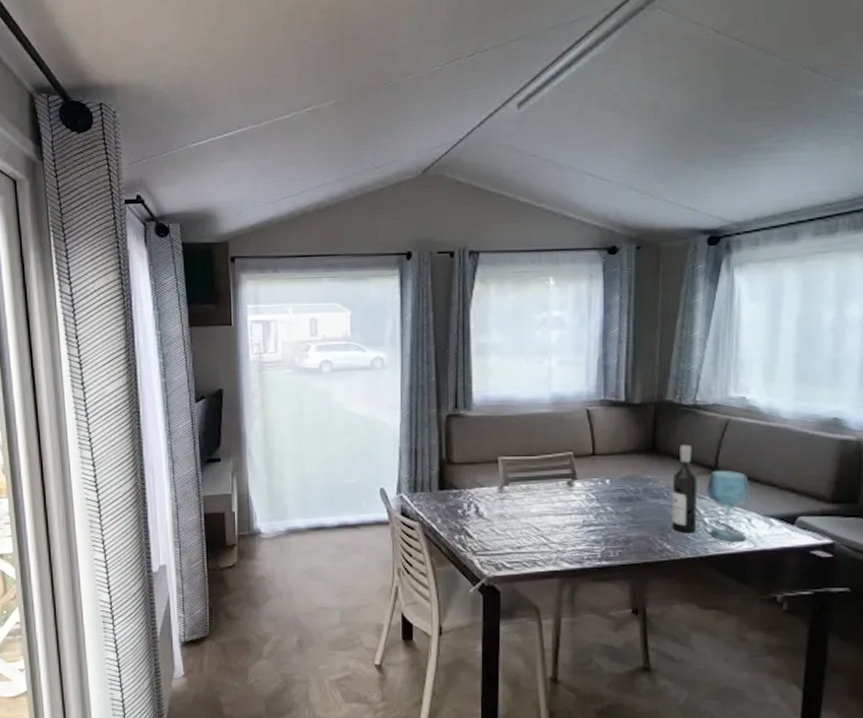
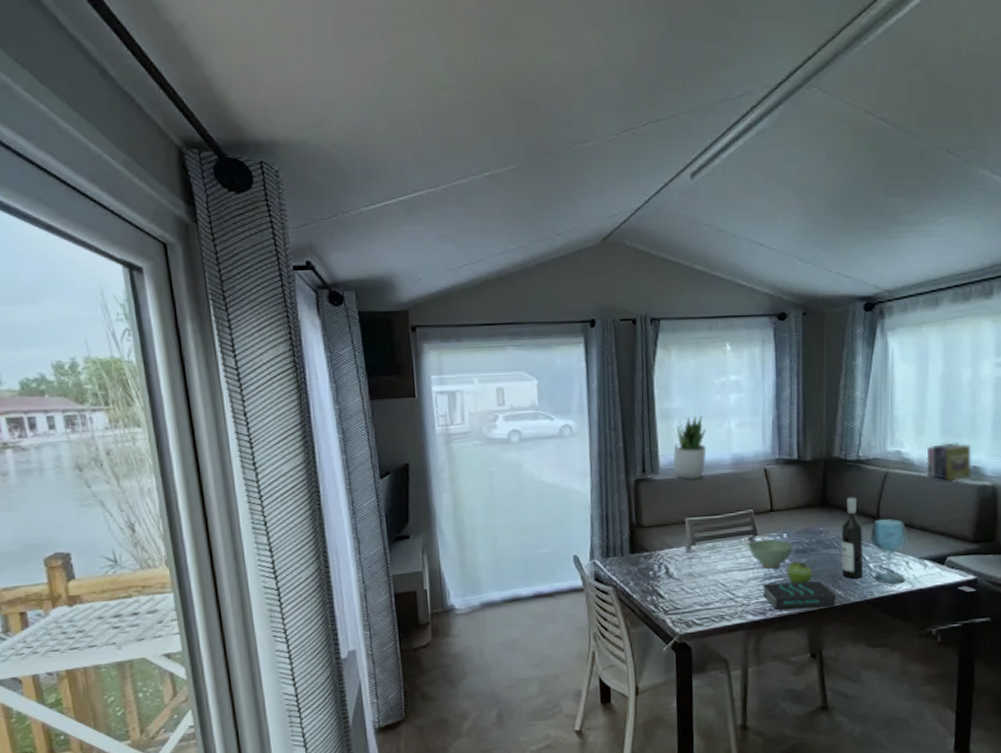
planter: none [487,351,524,418] -> present [673,415,707,480]
bowl: none [566,484,617,516] -> present [748,539,794,569]
book: none [580,530,663,561] -> present [762,581,836,610]
fruit: none [609,510,638,534] -> present [787,561,813,584]
books: none [776,390,832,433] -> present [926,442,971,481]

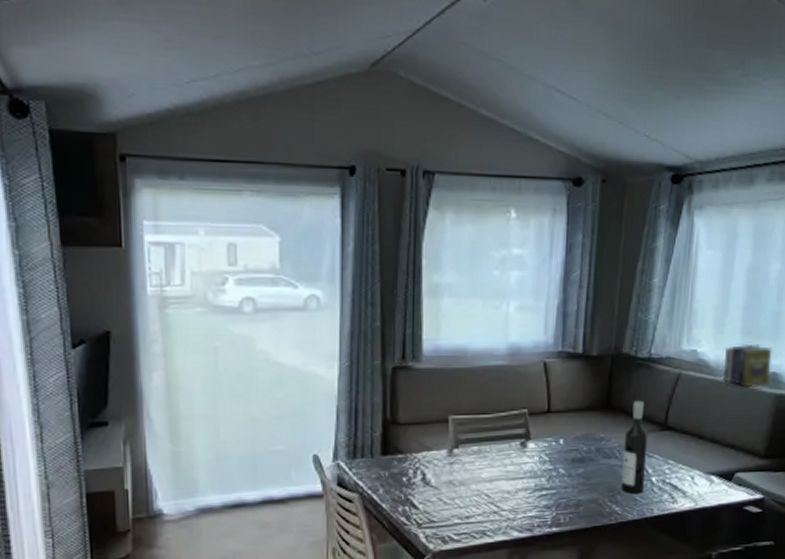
planter: present [673,415,707,480] -> none [438,294,480,371]
bowl: present [748,539,794,569] -> none [519,444,571,479]
book: present [762,581,836,610] -> none [531,494,612,526]
fruit: present [787,561,813,584] -> none [561,472,589,497]
wine glass: present [870,518,909,584] -> none [655,426,696,501]

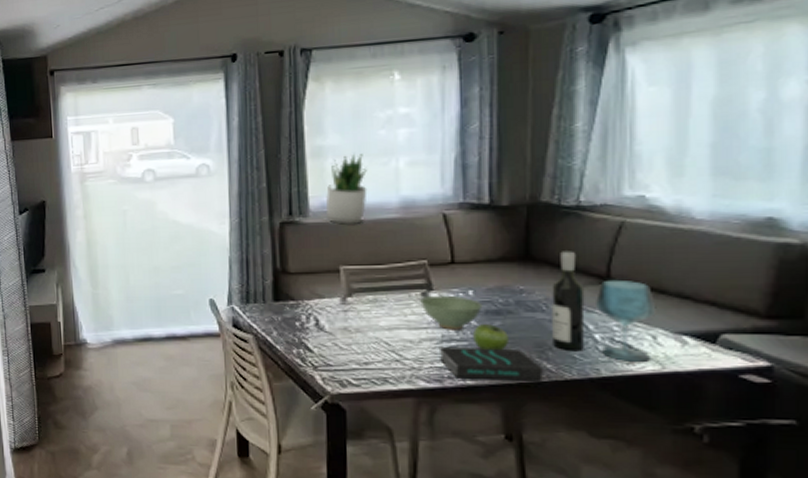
planter: none [438,294,480,371] -> present [325,153,368,225]
bowl: none [519,444,571,479] -> present [420,295,483,330]
book: none [531,494,612,526] -> present [438,346,543,381]
fruit: none [561,472,589,497] -> present [473,324,510,351]
wine glass: none [655,426,696,501] -> present [596,279,657,363]
books: present [722,343,772,388] -> none [687,185,764,236]

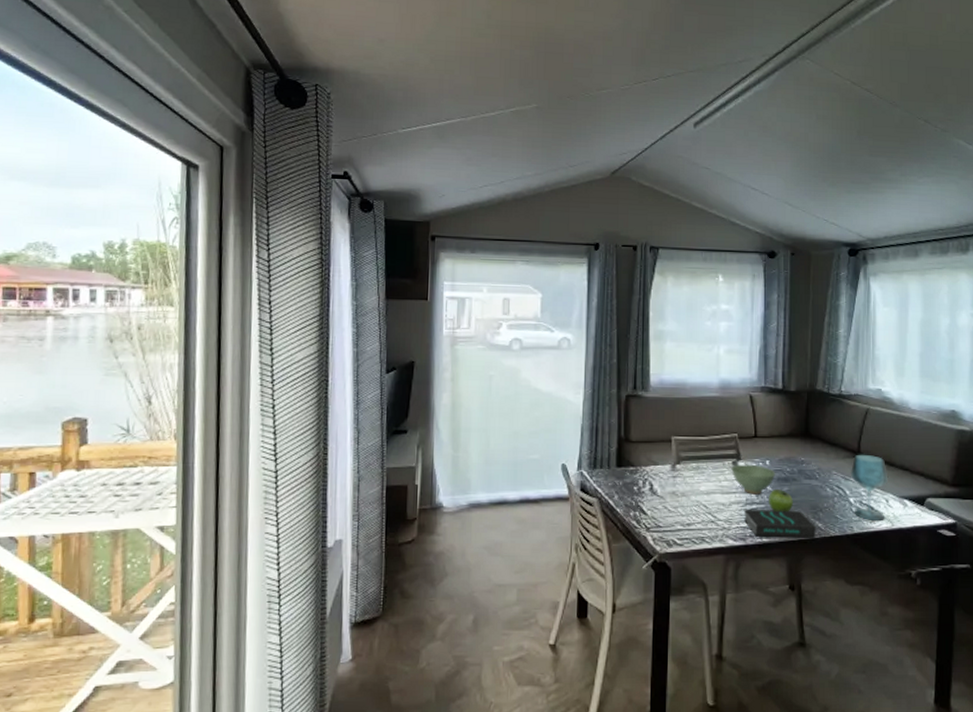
planter: present [325,153,368,225] -> none [662,339,696,400]
bottle: present [552,251,585,352] -> none [823,430,844,513]

